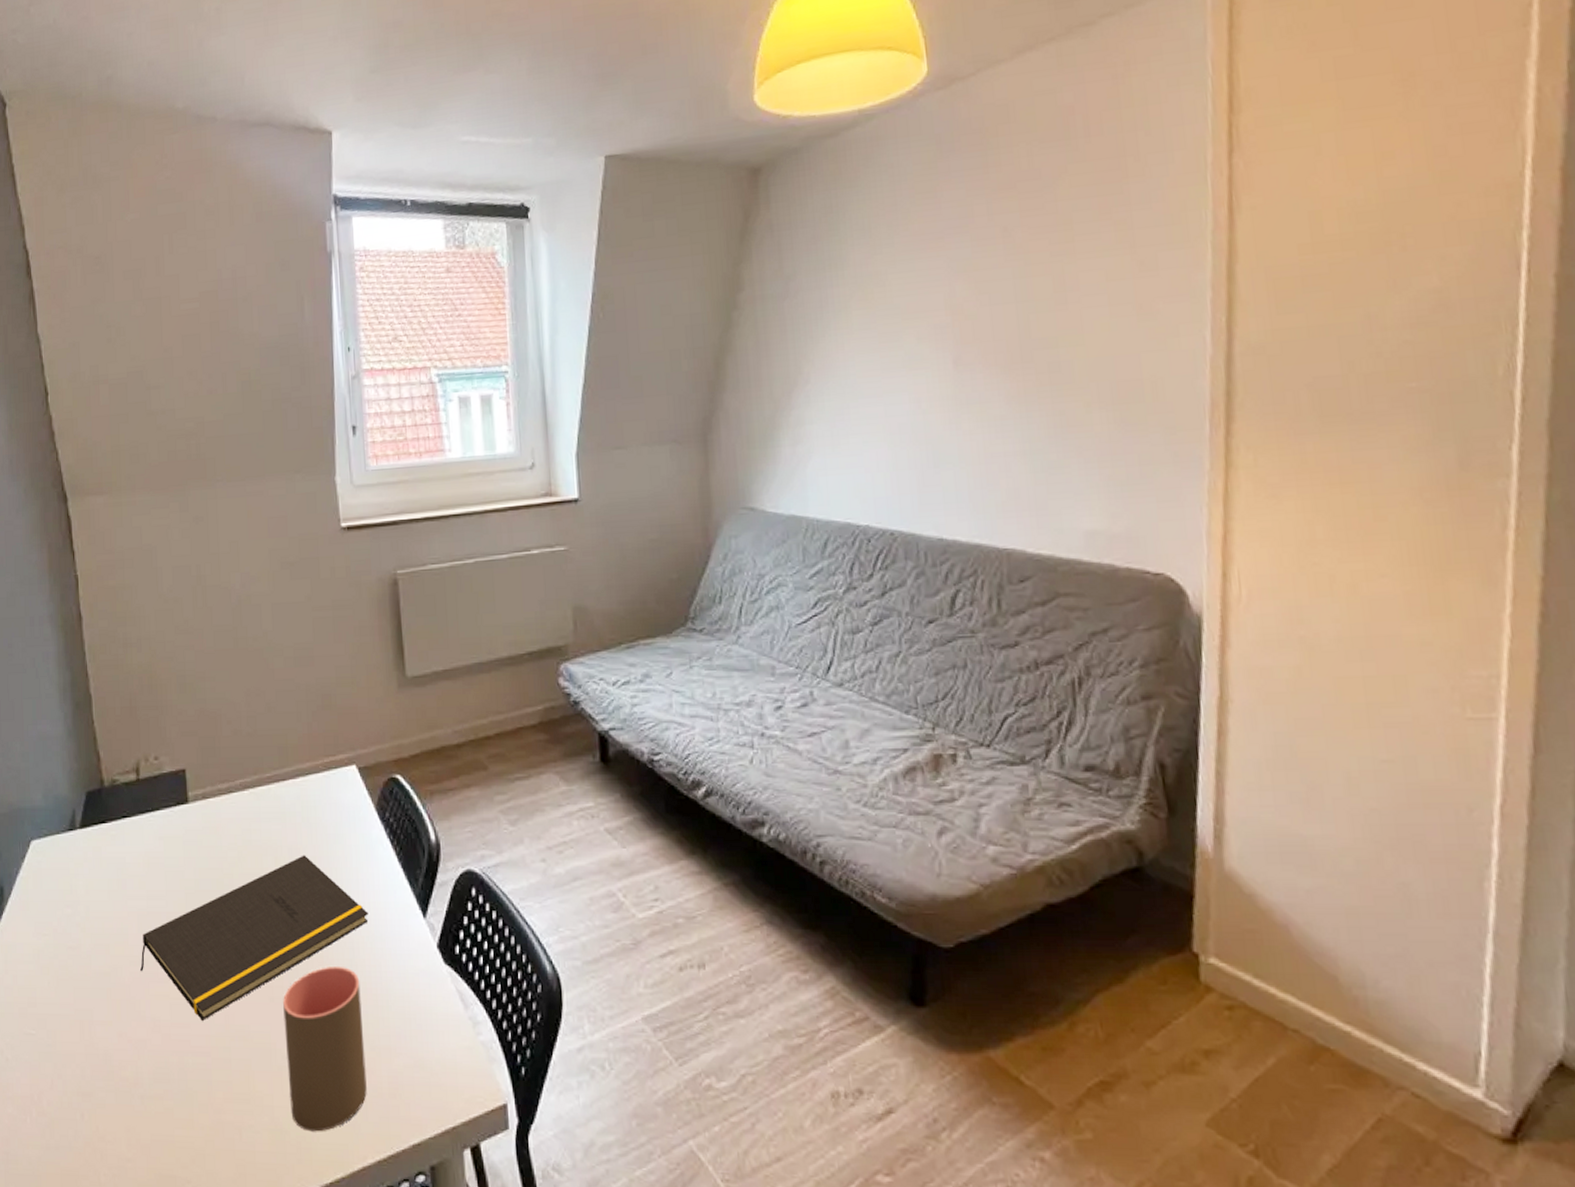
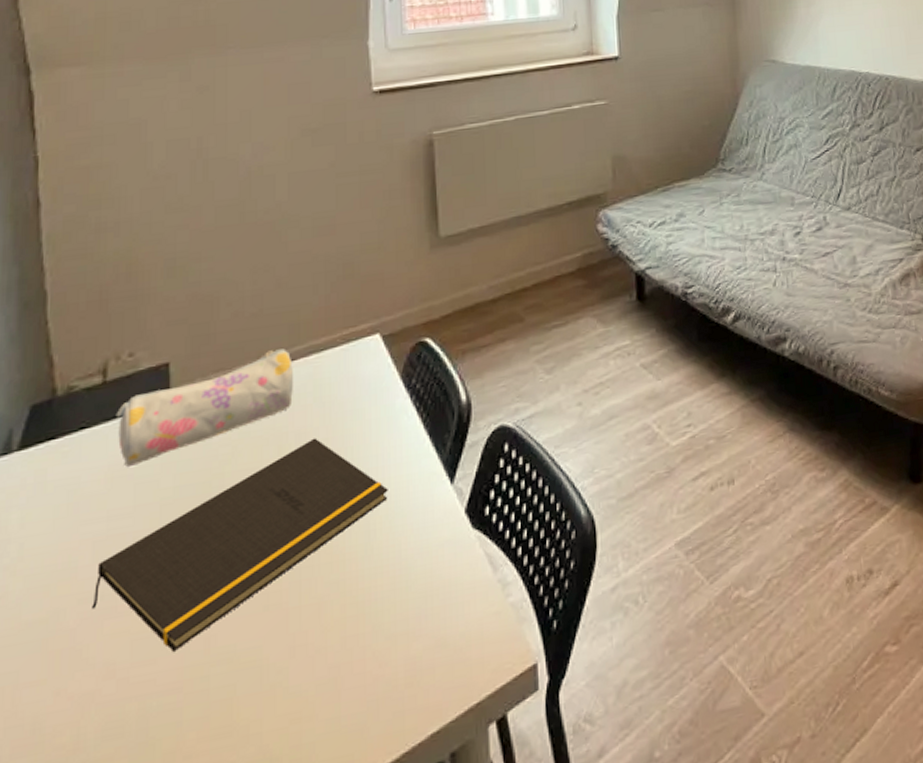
pencil case: none [148,769,285,857] -> present [115,348,293,468]
cup: present [283,965,367,1132] -> none [281,553,379,751]

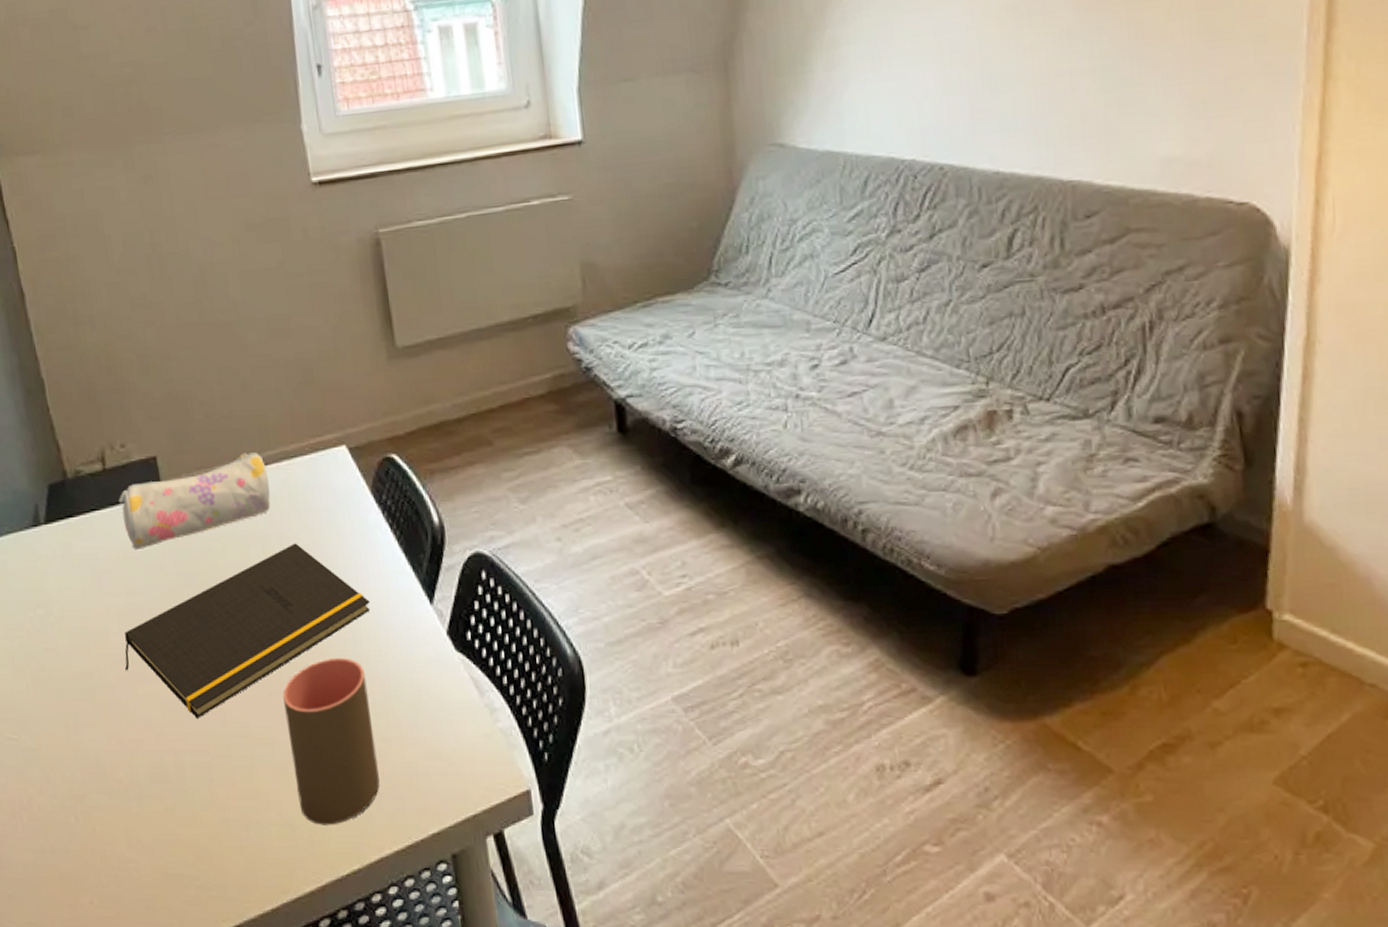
cup: none [281,553,379,751] -> present [283,657,380,825]

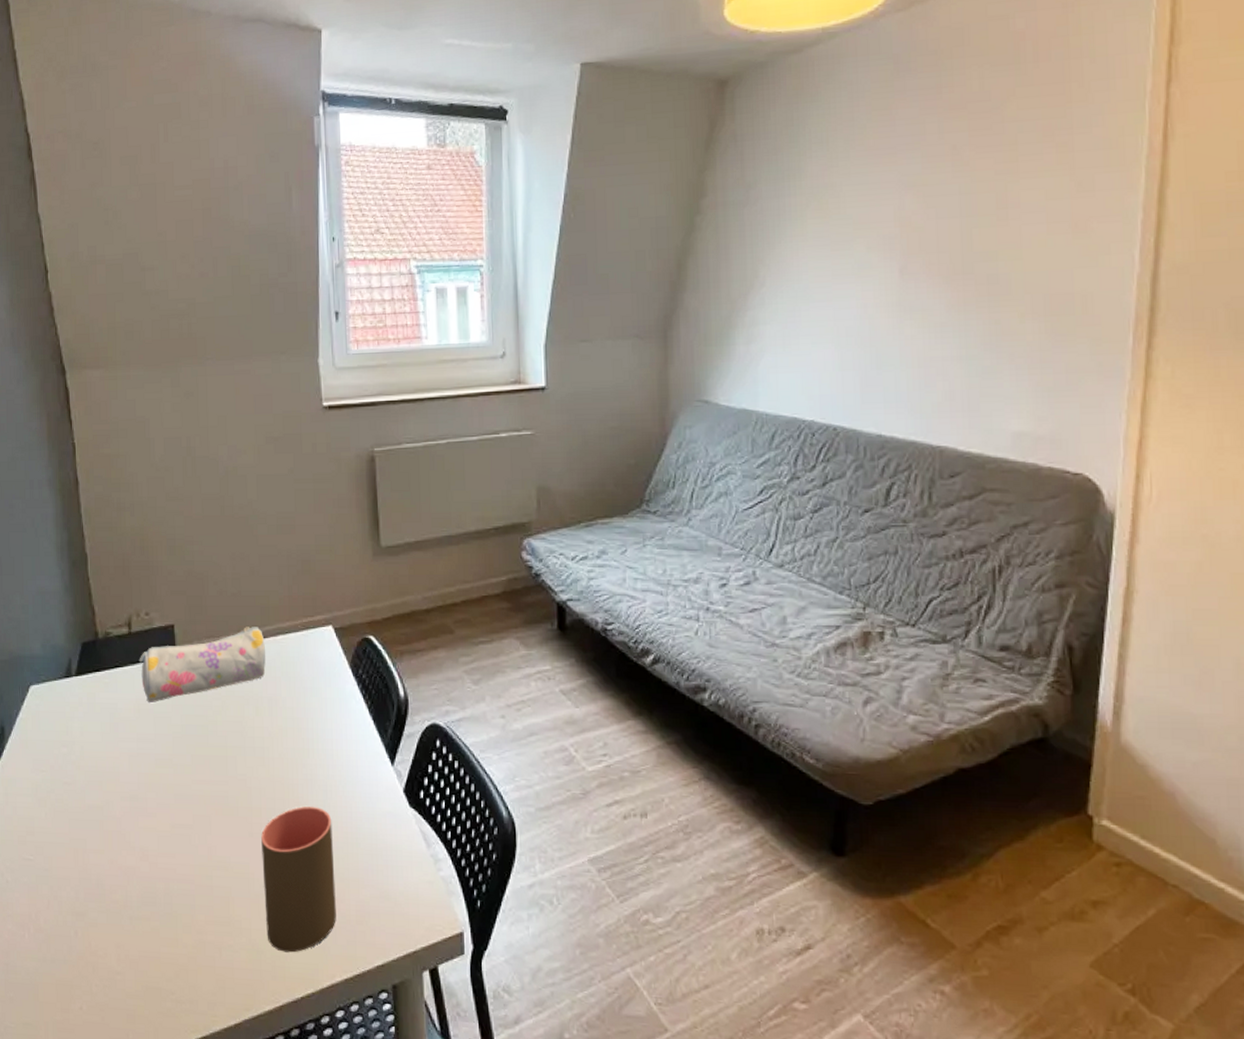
notepad: present [125,543,371,718] -> none [130,705,341,852]

